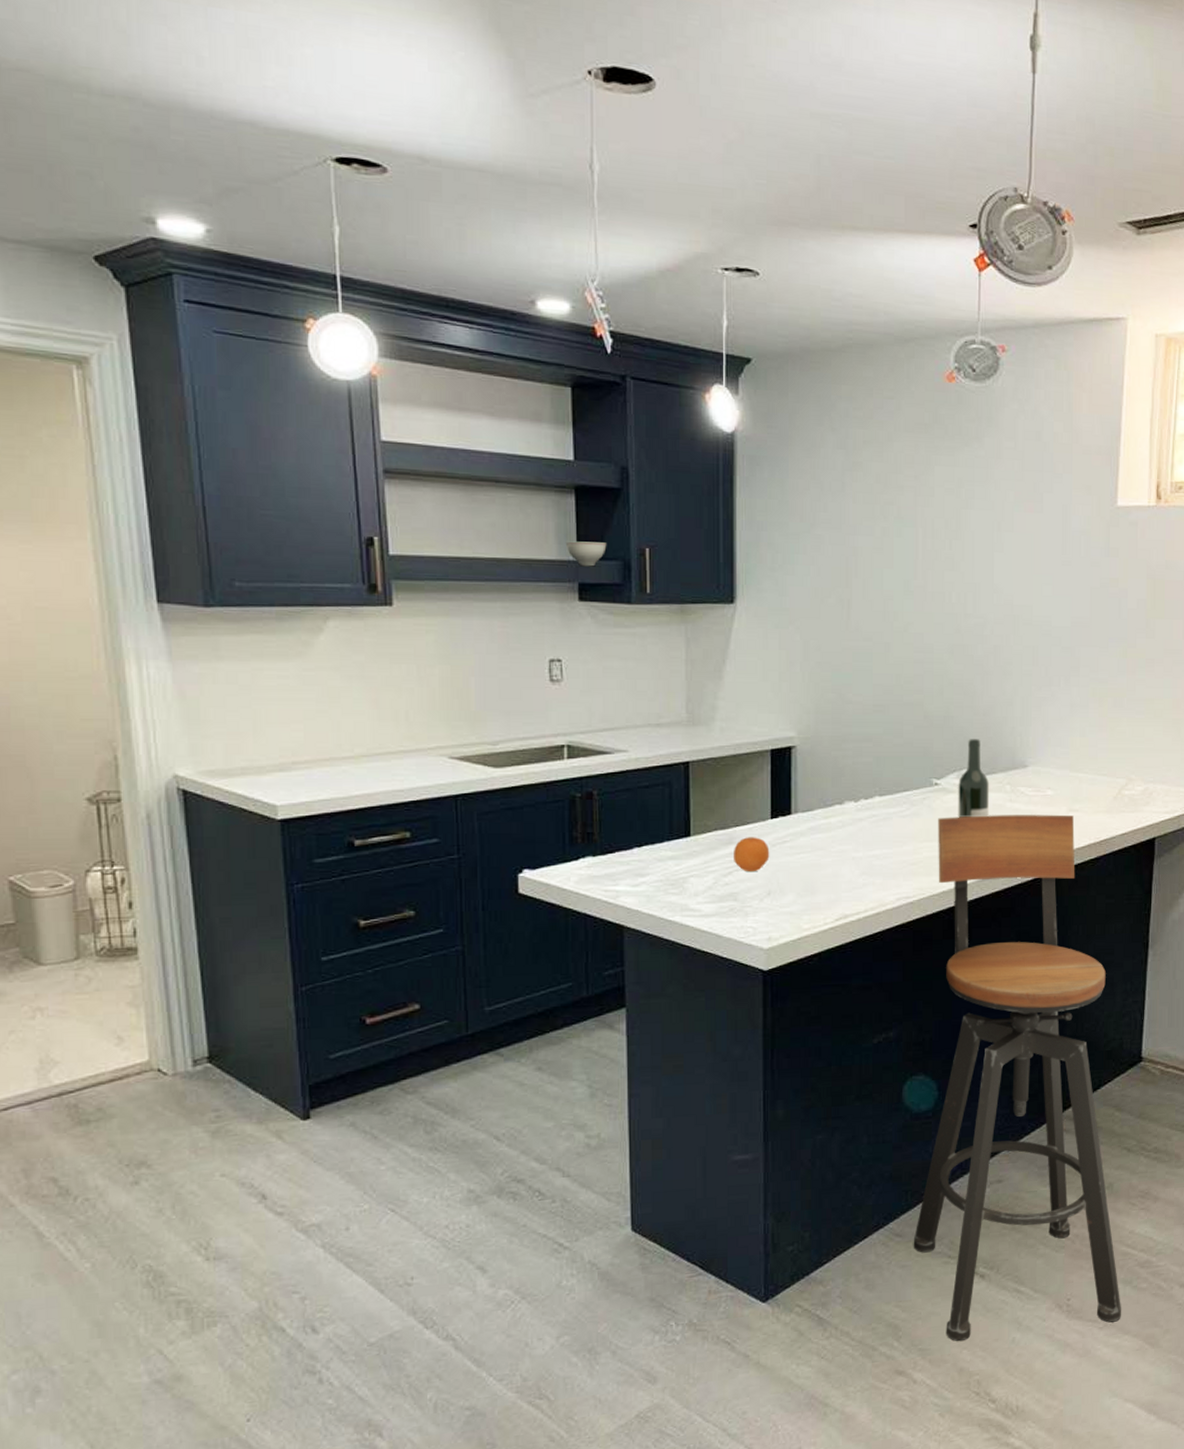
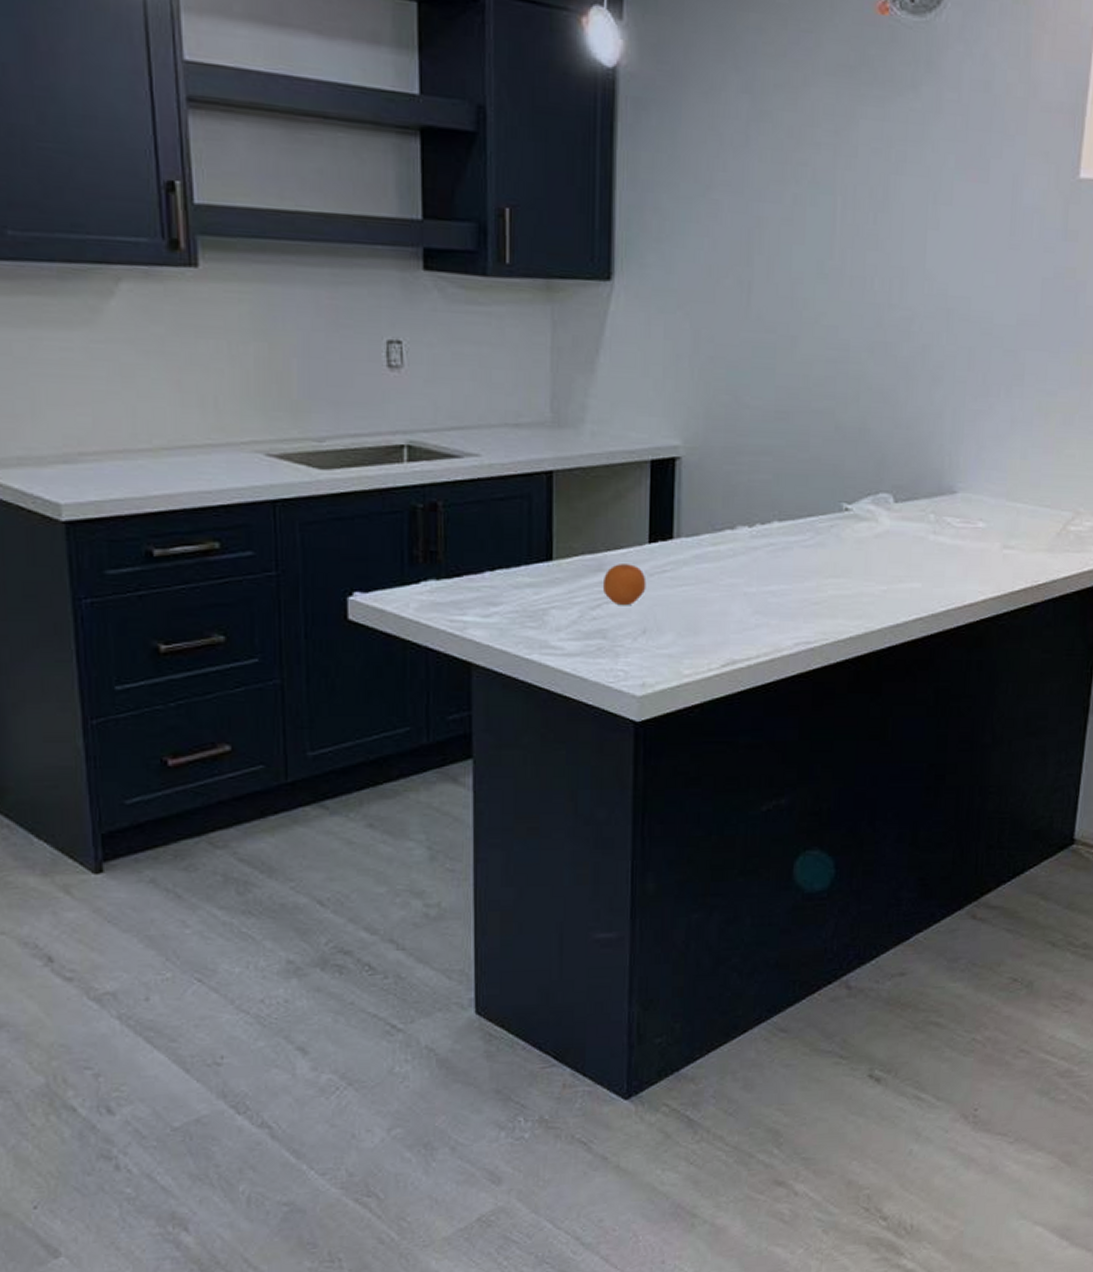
bowl: present [565,541,607,567] -> none [408,195,458,229]
bar stool: present [913,814,1122,1341] -> none [799,548,1037,1151]
wine bottle: present [957,739,990,818] -> none [870,457,911,551]

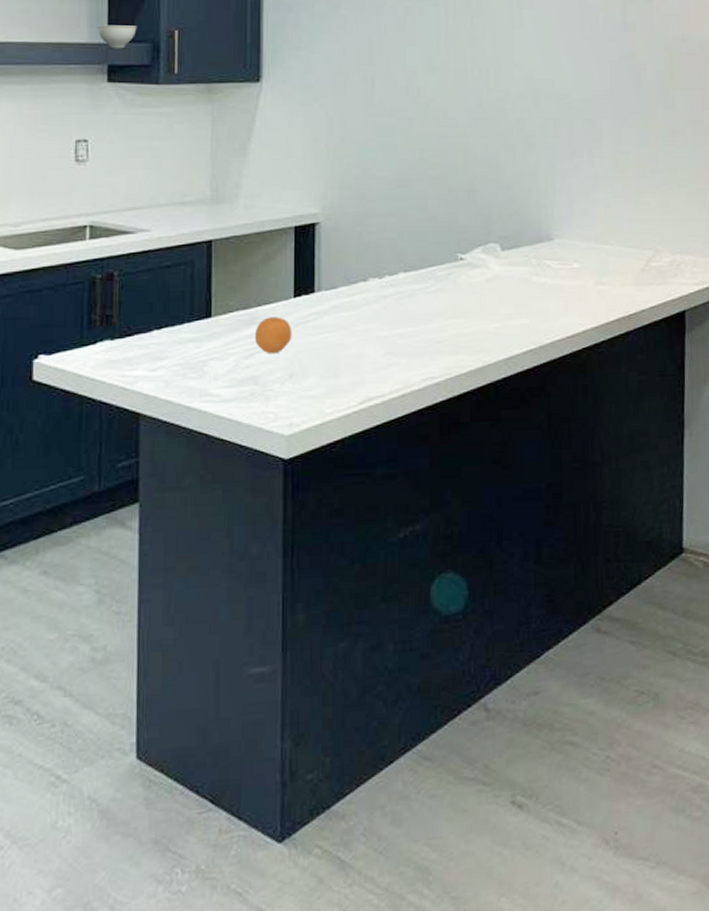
bowl: none [408,195,458,229] -> present [96,25,137,49]

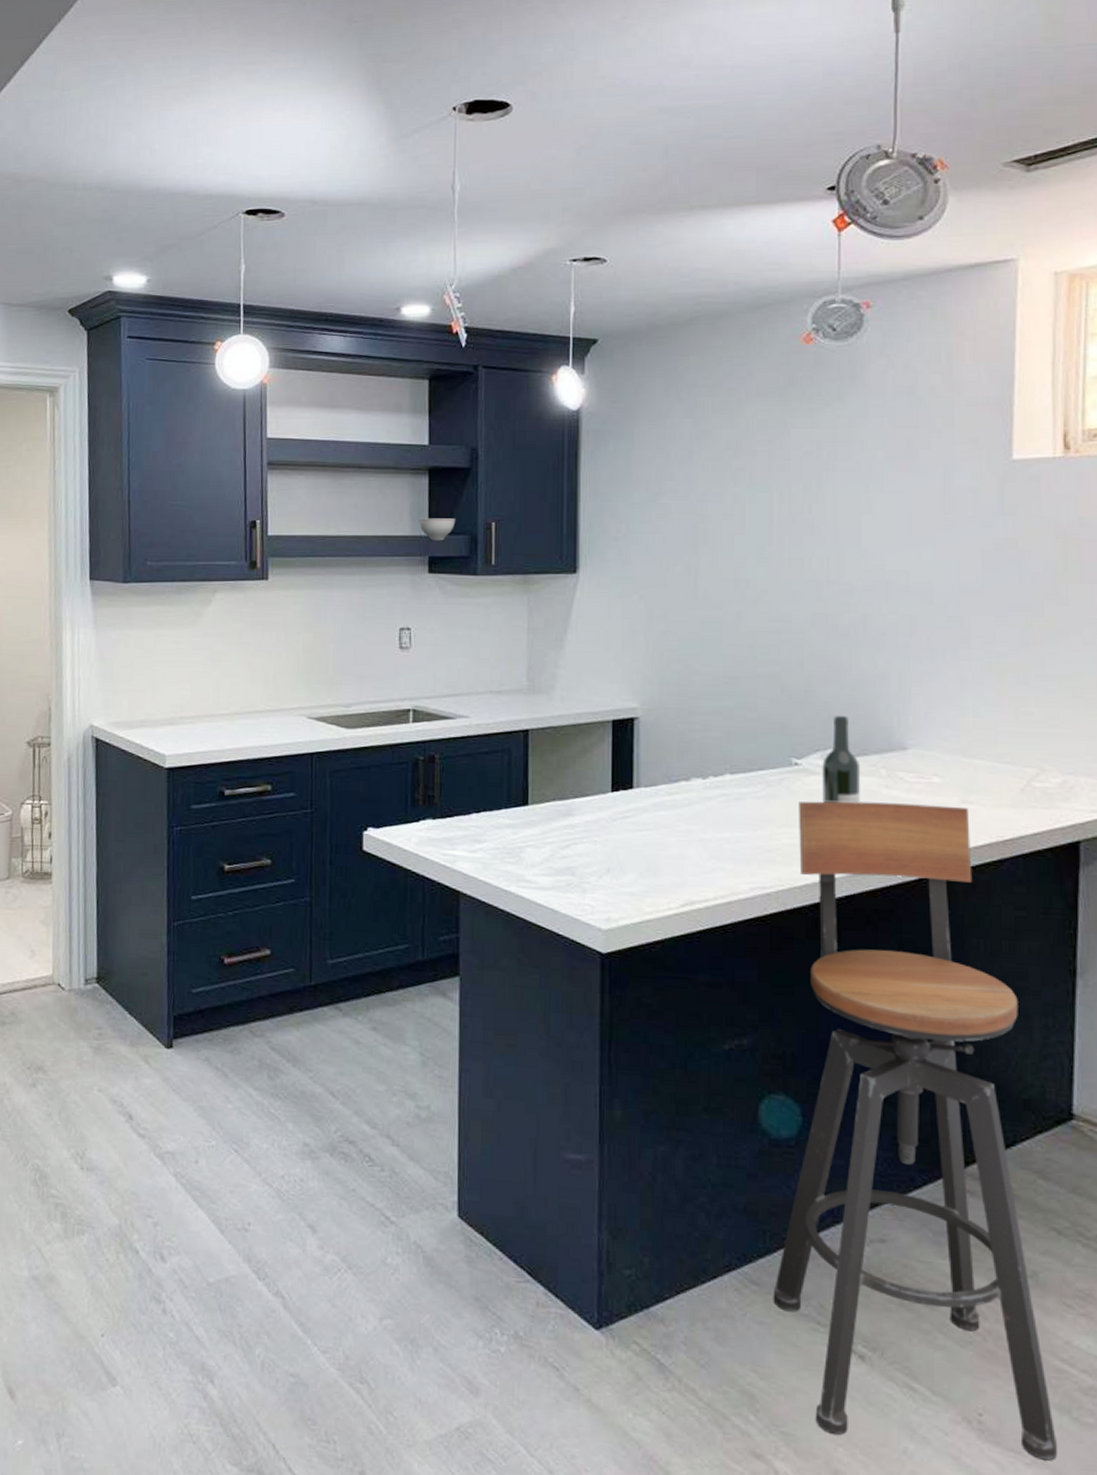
fruit: present [255,317,292,354] -> none [572,809,610,847]
bar stool: none [444,288,676,887] -> present [773,801,1058,1461]
wine bottle: none [482,212,516,293] -> present [821,716,861,804]

